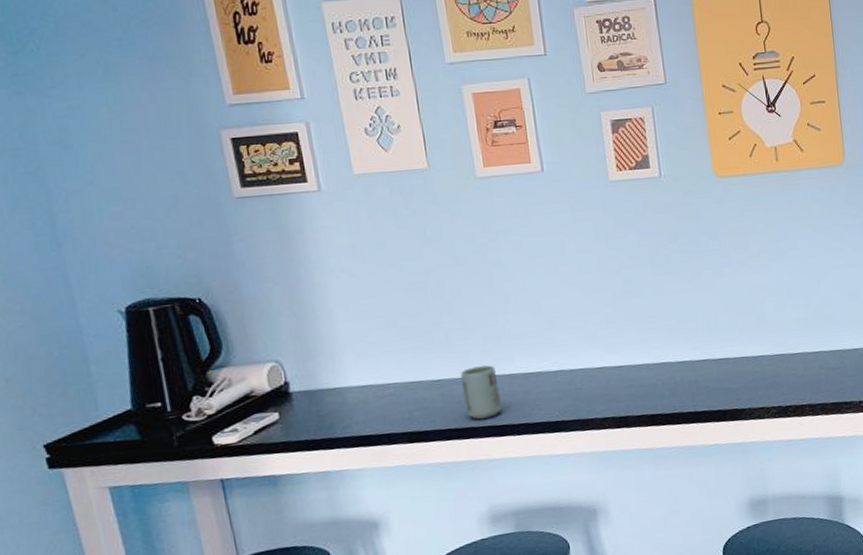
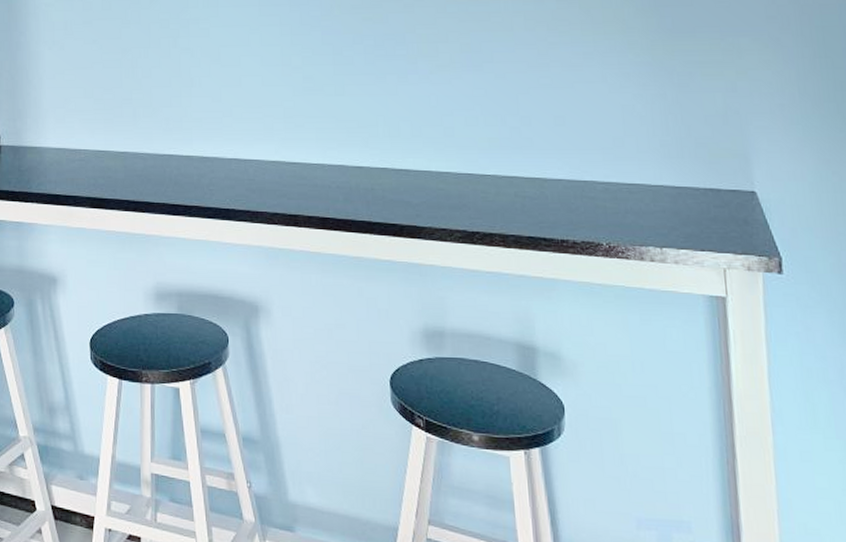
cup: present [460,365,502,420] -> none [142,144,178,195]

